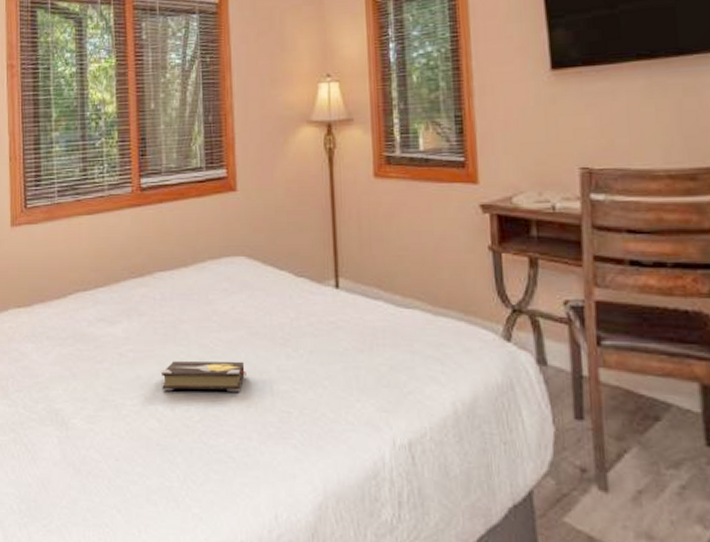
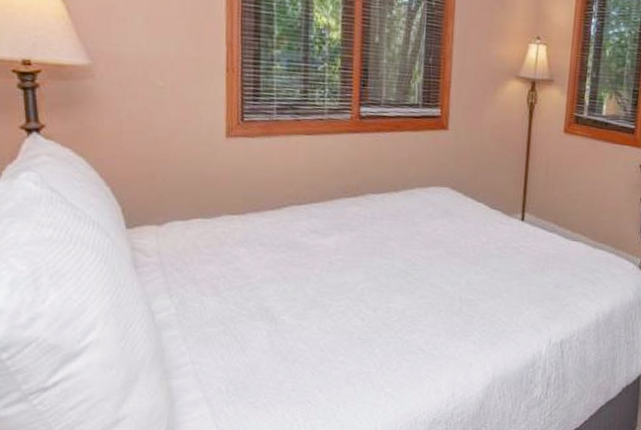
hardback book: present [160,361,247,392] -> none [366,271,441,299]

